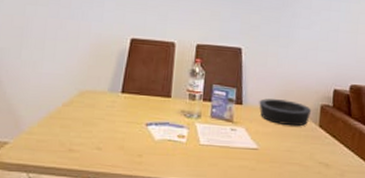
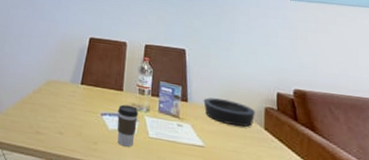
coffee cup: none [164,112,189,157] -> present [117,104,139,147]

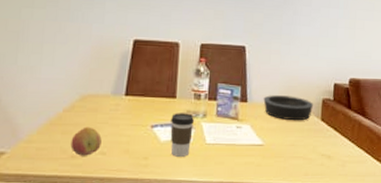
fruit: none [36,107,61,134] -> present [70,127,102,156]

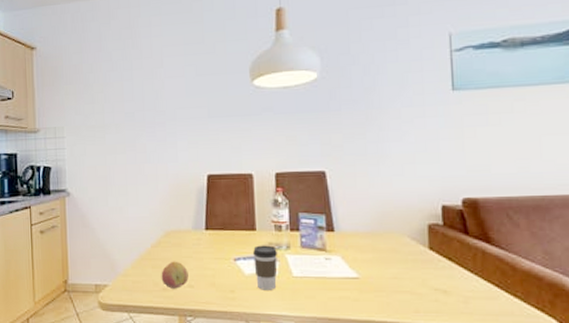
bowl: present [263,95,314,121] -> none [353,222,418,251]

